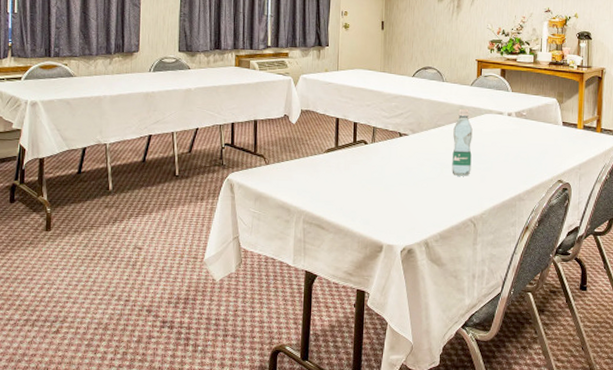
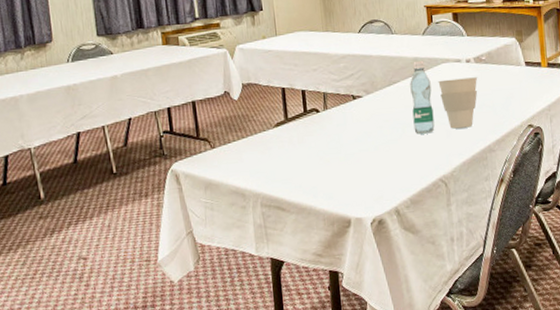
cup: none [479,129,517,176] -> present [438,77,478,129]

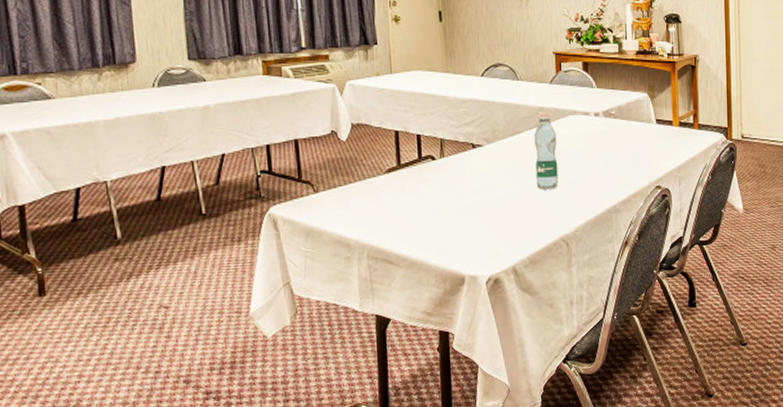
cup: present [438,77,478,129] -> none [564,132,606,186]

